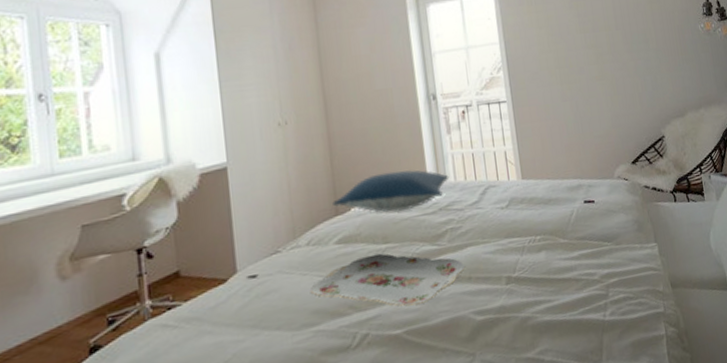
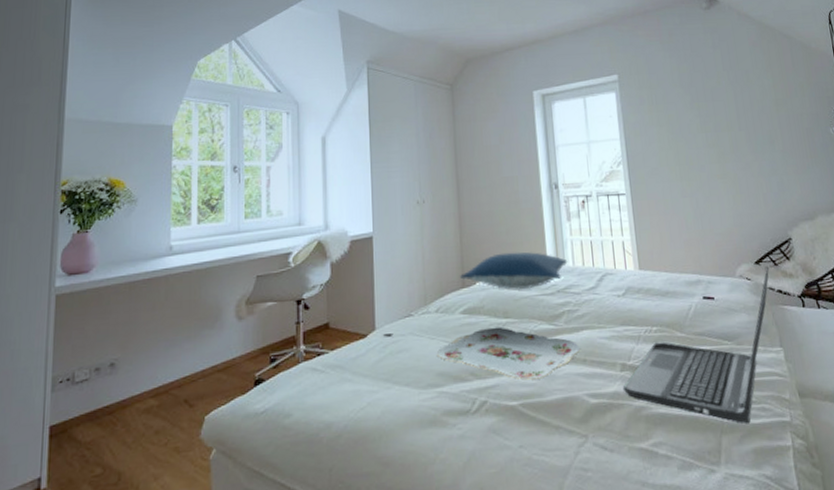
laptop computer: none [508,167,645,320] -> present [622,268,769,424]

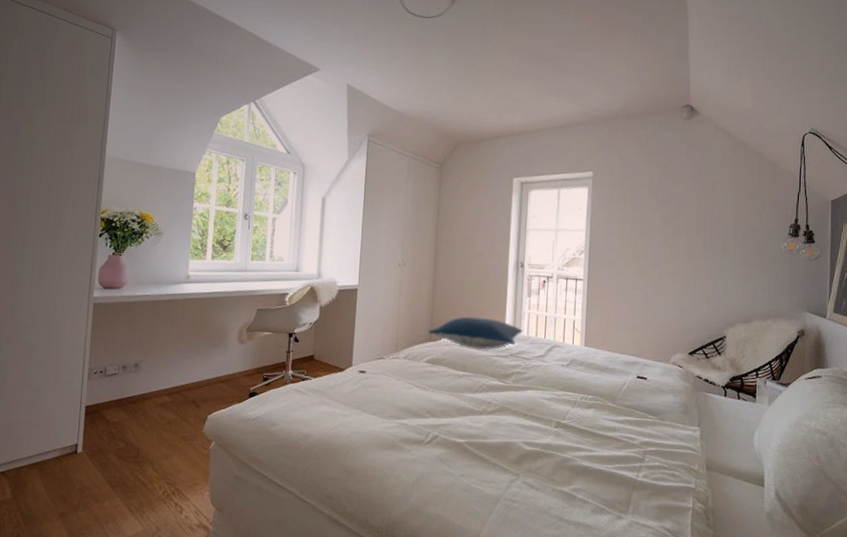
serving tray: present [436,327,581,380] -> none [400,377,524,424]
laptop computer: present [622,268,769,424] -> none [554,359,700,485]

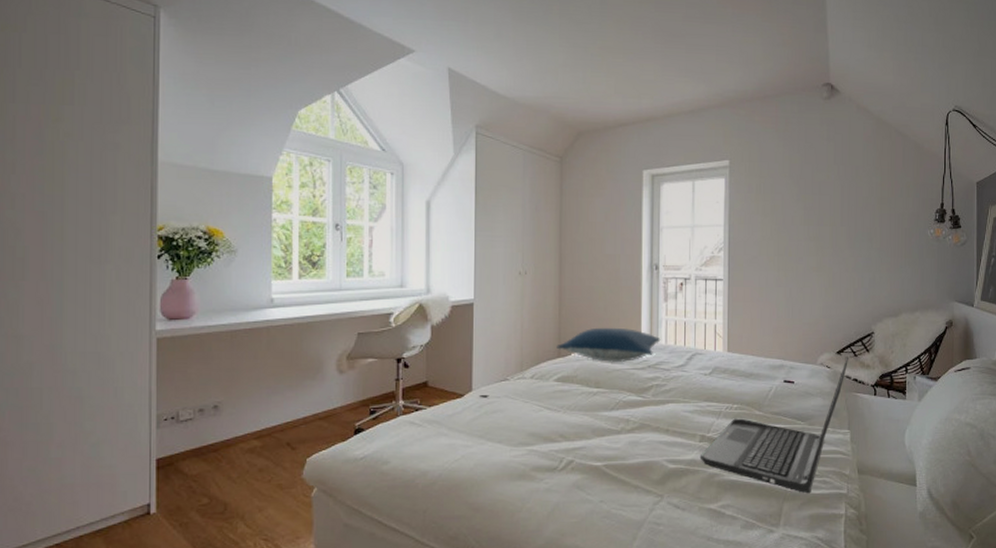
laptop computer: none [554,359,700,485] -> present [699,358,848,494]

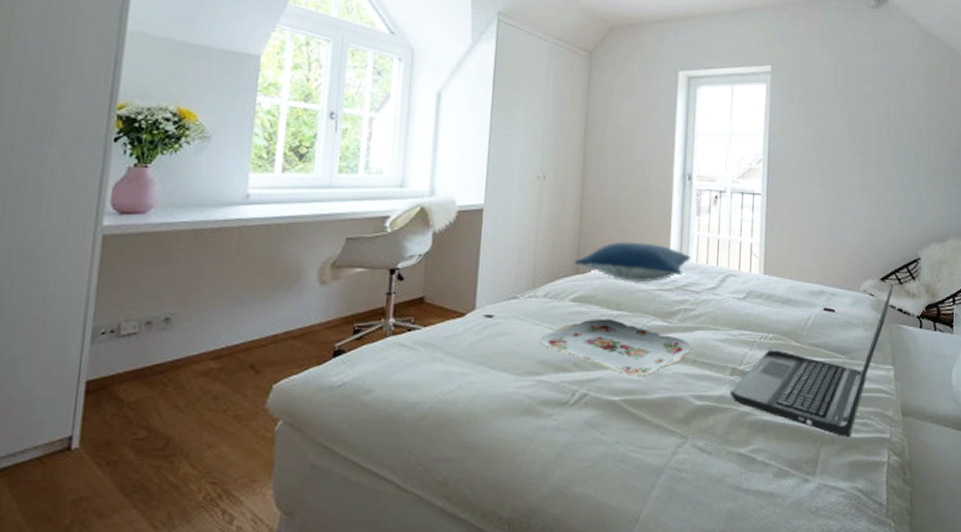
serving tray: none [529,395,665,444] -> present [539,318,693,376]

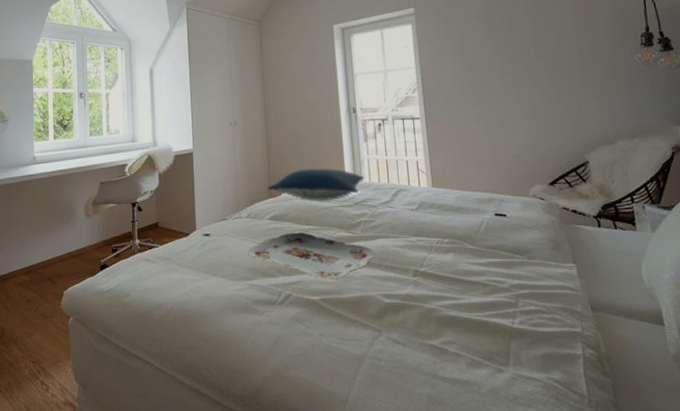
laptop computer: present [729,285,893,438] -> none [414,189,564,332]

